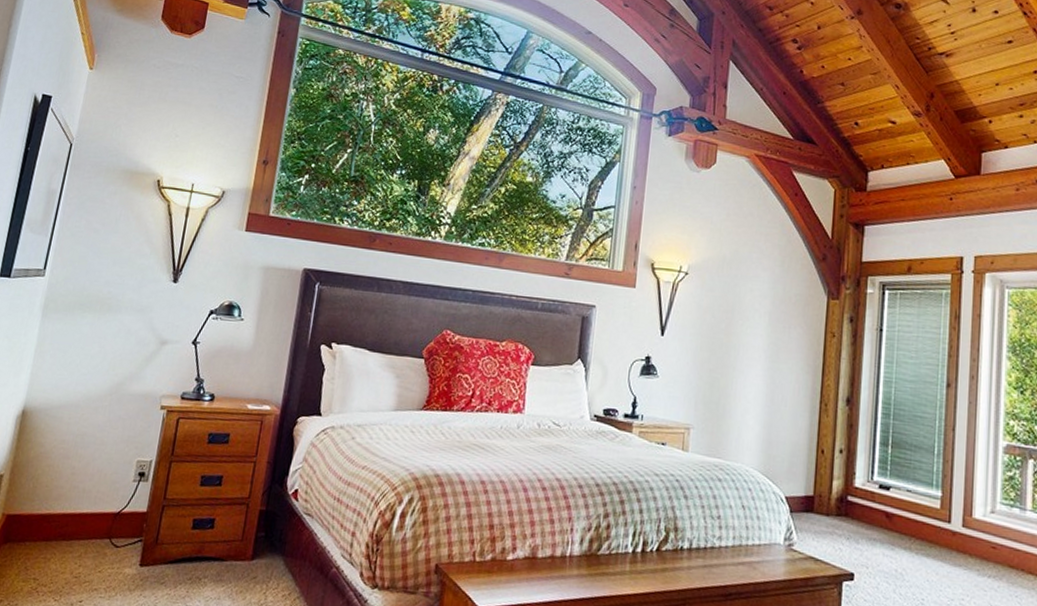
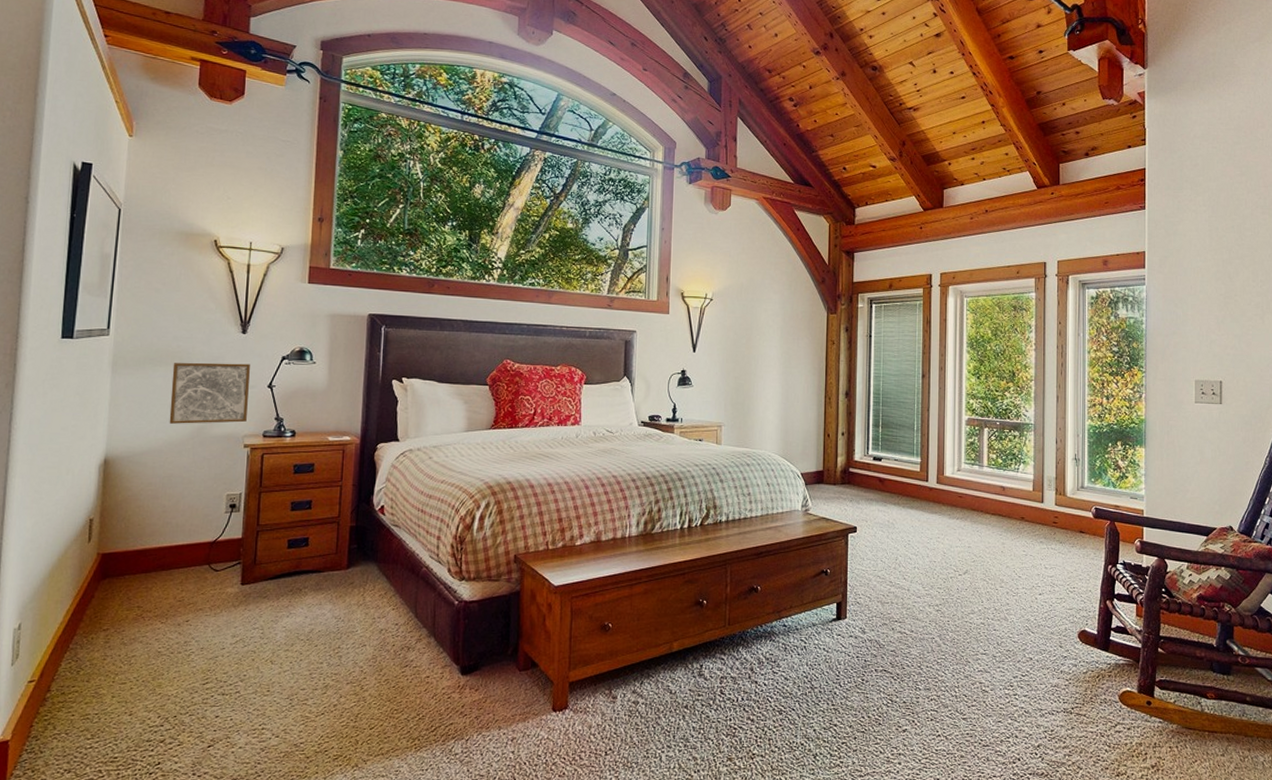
wall art: none [89,310,177,381] -> present [169,362,250,424]

